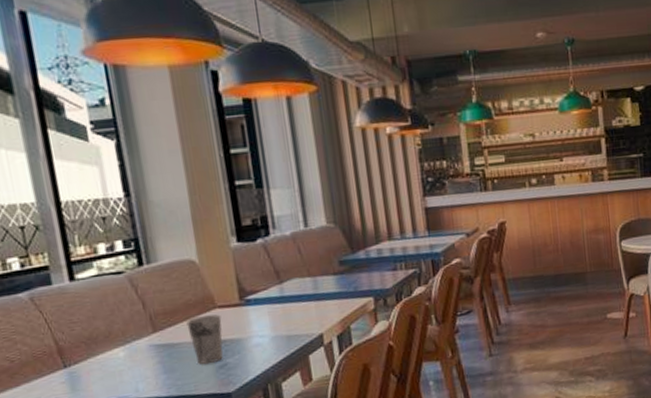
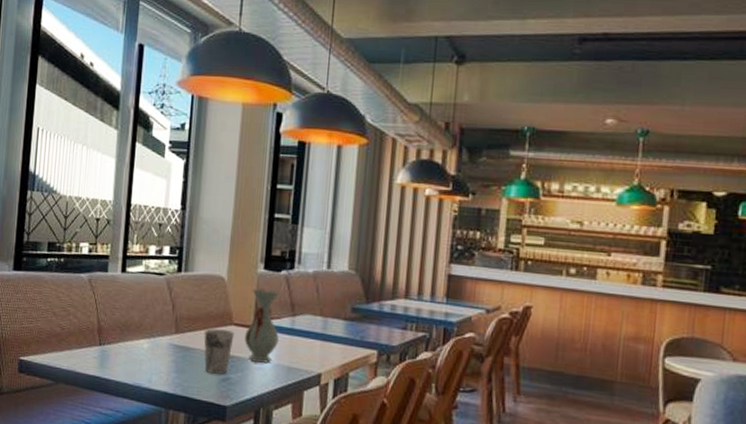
vase: none [230,261,271,340] -> present [245,288,280,363]

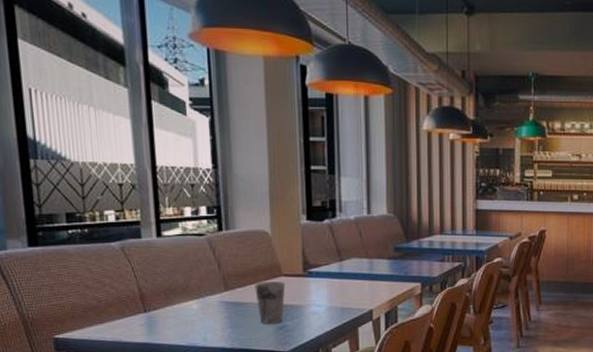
vase: present [245,288,280,363] -> none [296,239,329,308]

